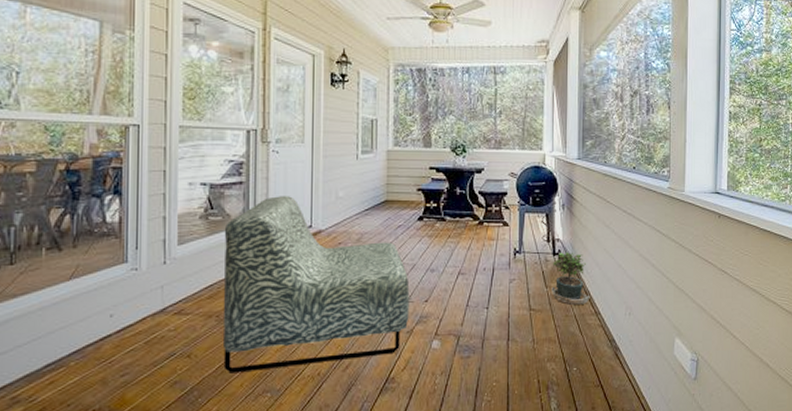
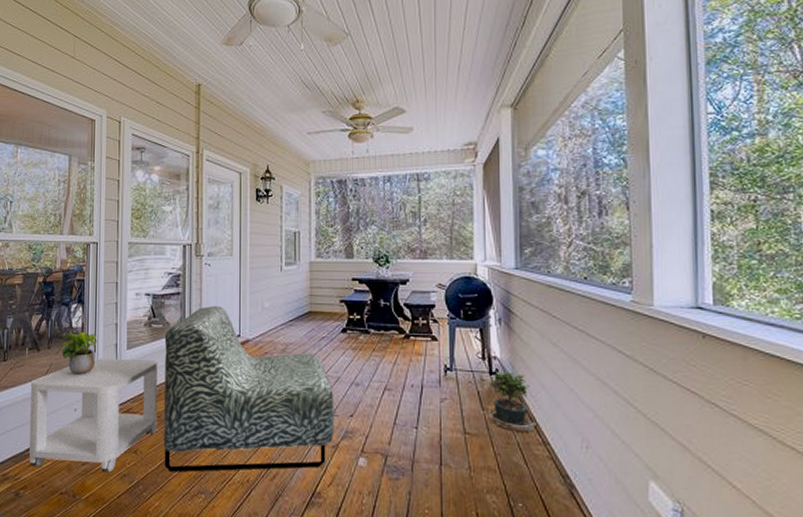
side table: none [48,255,216,385] -> present [29,358,157,473]
potted plant: none [87,227,140,276] -> present [58,331,97,375]

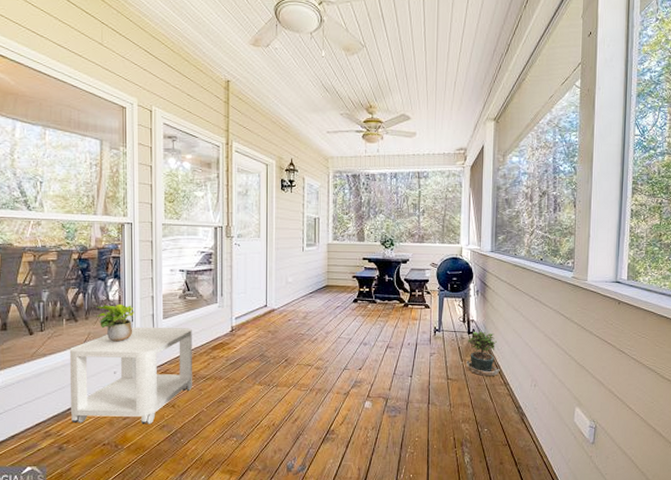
armchair: present [164,306,335,472] -> none [198,281,346,421]

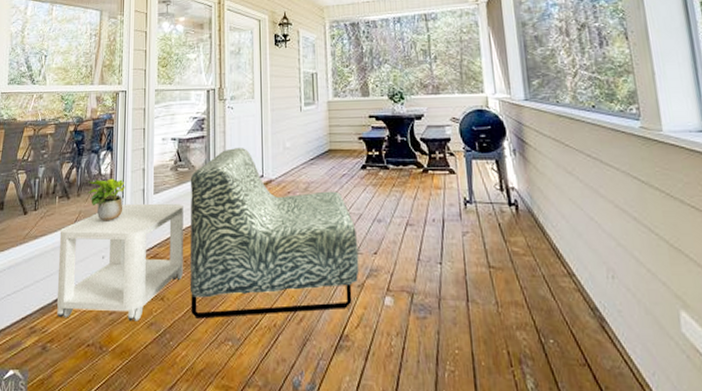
armchair: none [198,281,346,421] -> present [190,148,359,319]
potted plant: present [466,331,499,376] -> none [510,202,559,263]

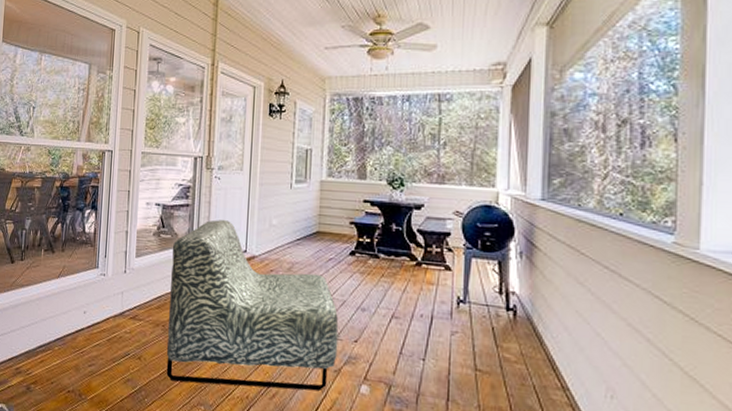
side table: present [57,203,183,322] -> none [40,263,164,376]
potted plant: present [87,178,125,221] -> none [71,237,108,279]

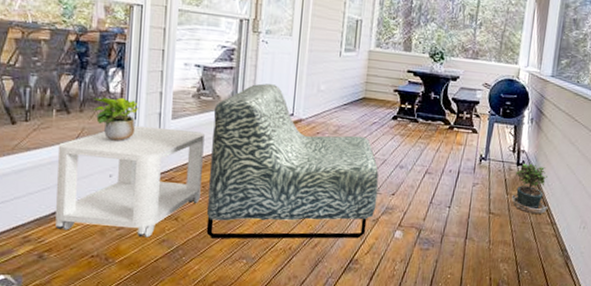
side table: none [40,263,164,376] -> present [55,125,205,238]
potted plant: none [71,237,108,279] -> present [92,97,139,141]
potted plant: none [503,307,554,375] -> present [511,163,548,214]

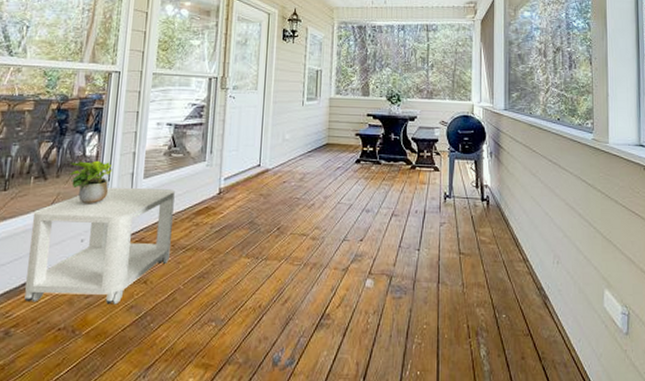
armchair: present [206,83,379,239] -> none [175,137,346,301]
potted plant: present [511,163,548,214] -> none [480,198,517,251]

